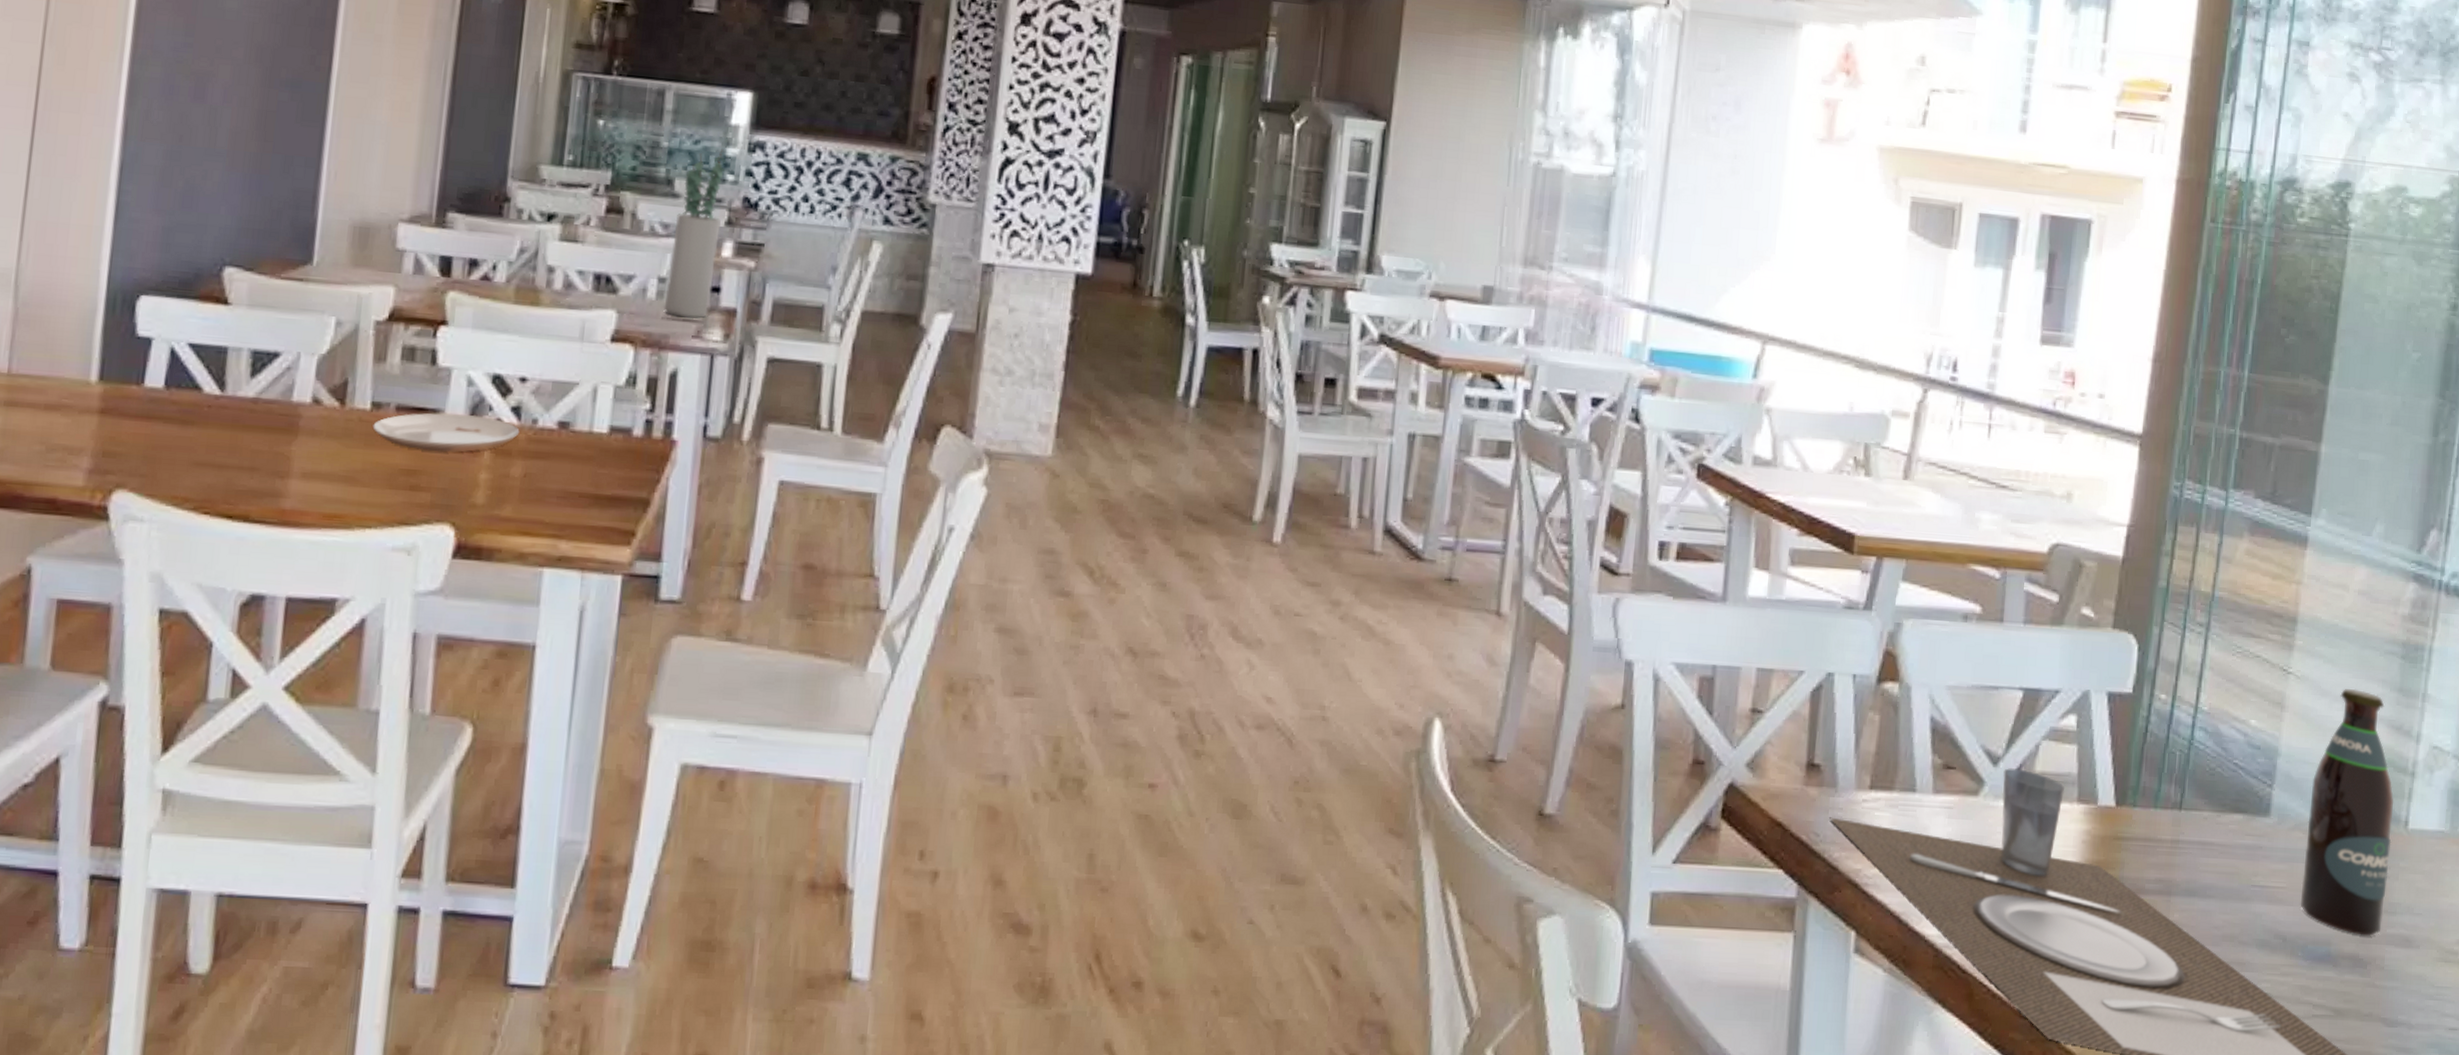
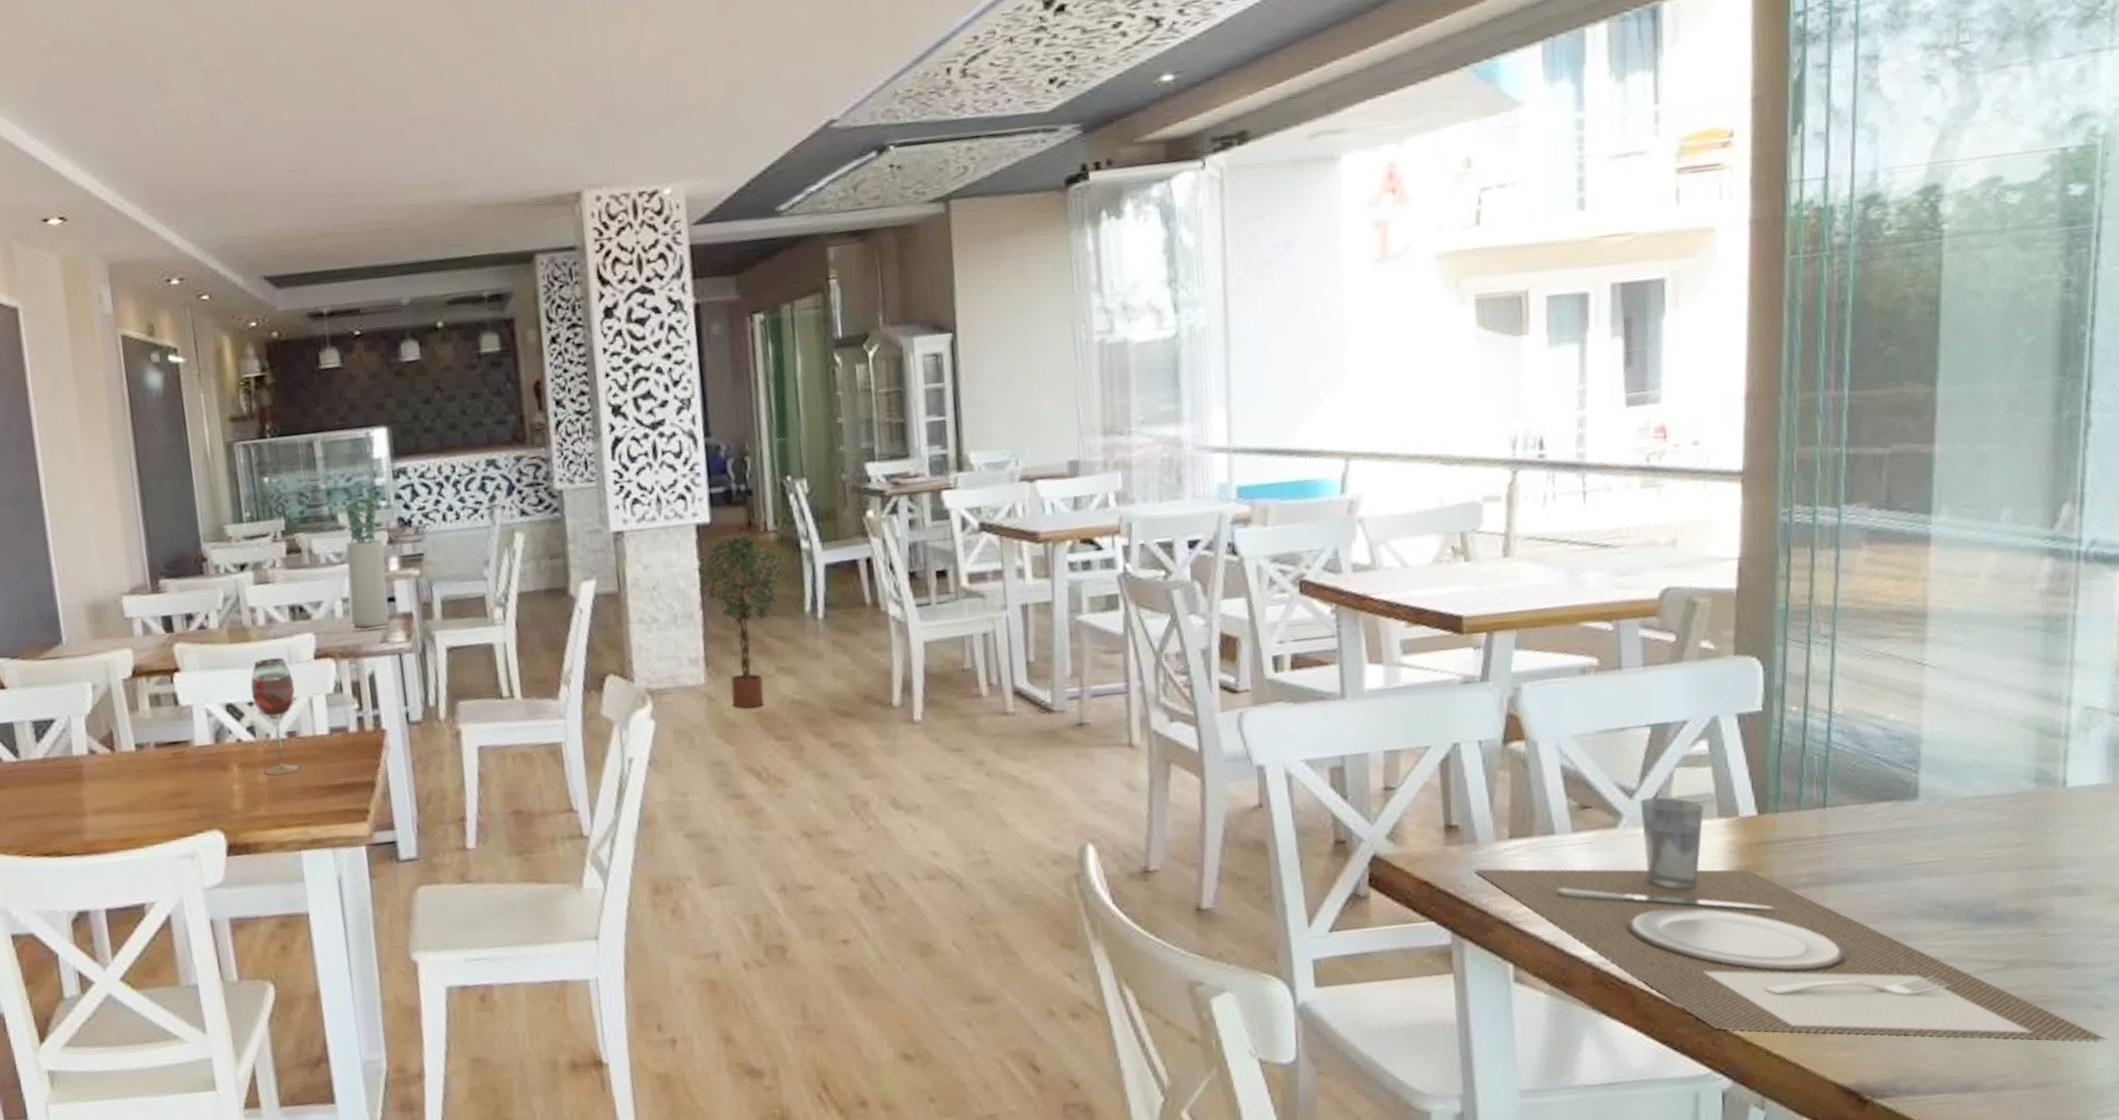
plate: present [372,413,520,452] -> none [140,739,258,776]
wineglass: none [520,330,580,473] -> present [250,657,300,776]
potted tree: none [1065,293,1165,494] -> present [695,534,784,709]
bottle: present [2300,688,2394,936] -> none [1959,667,2050,891]

